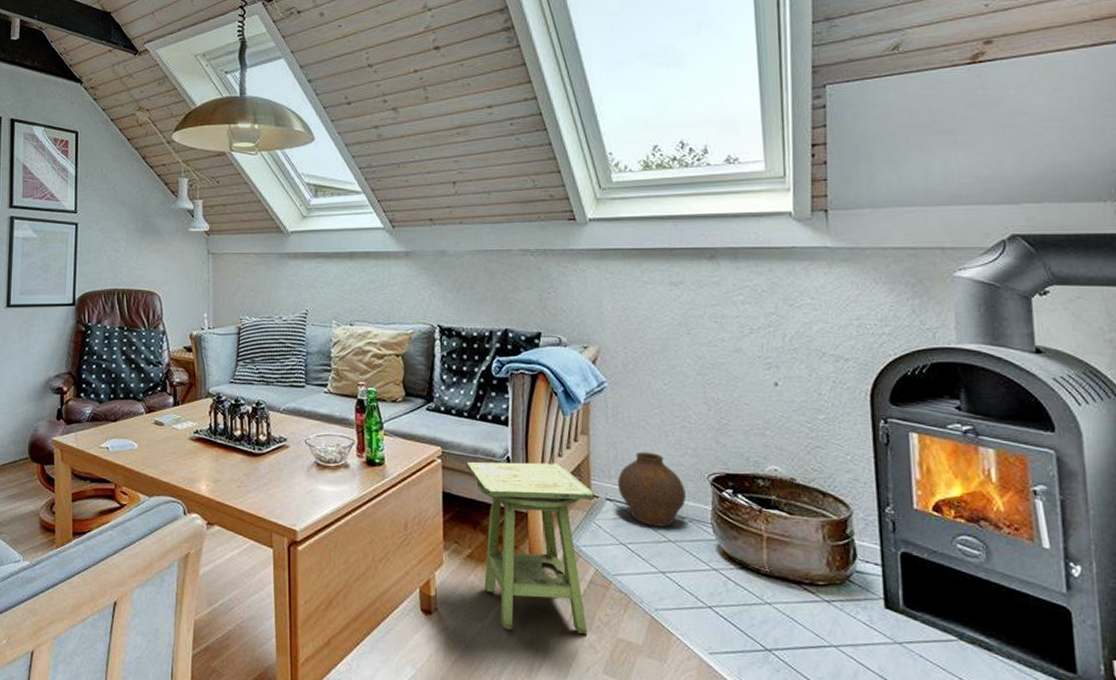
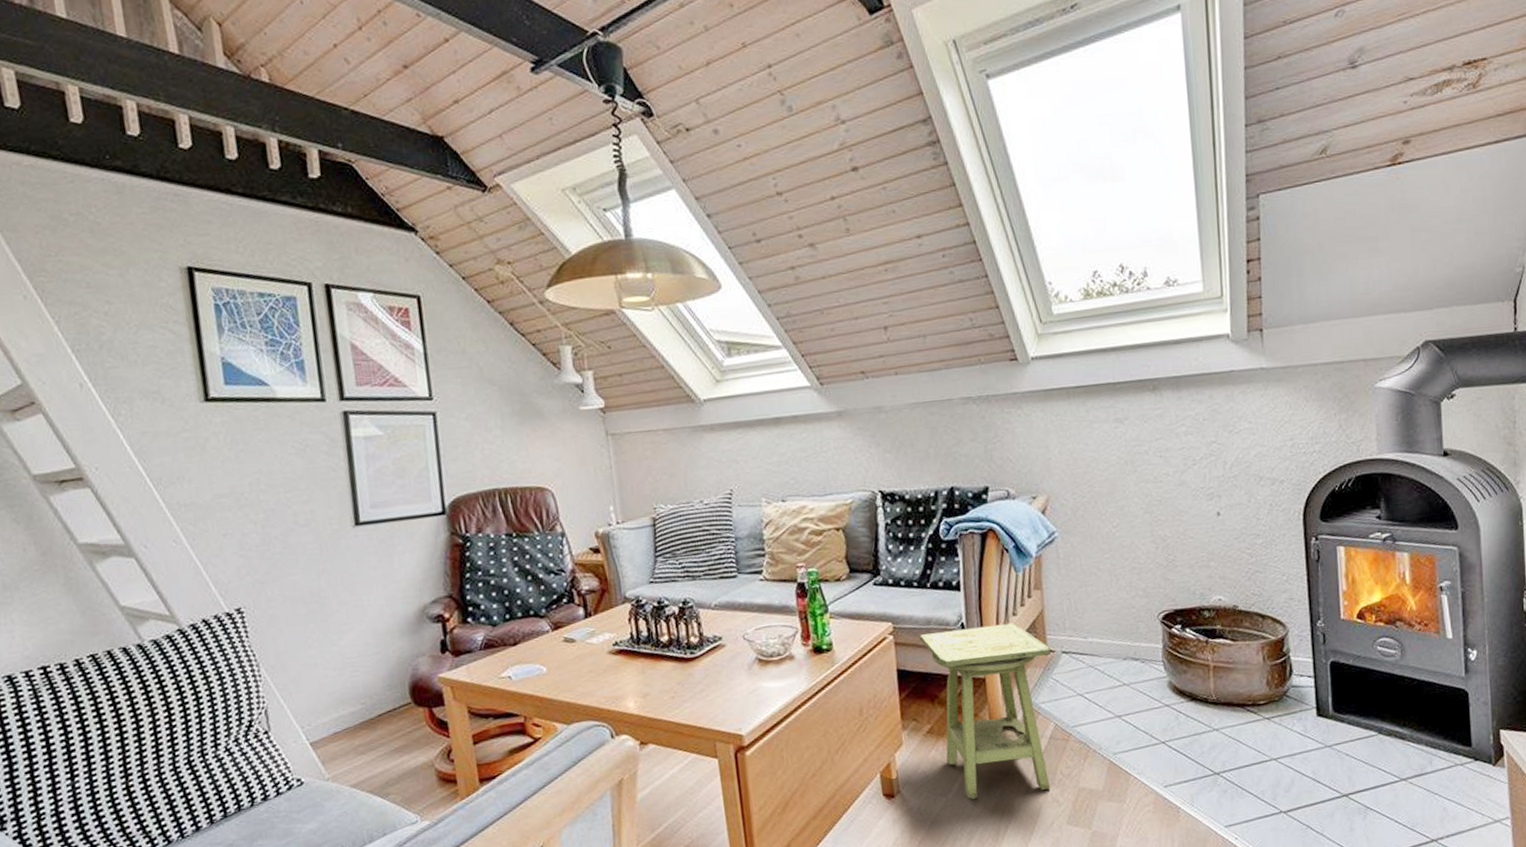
vase: present [617,451,686,527] -> none [1072,598,1138,673]

